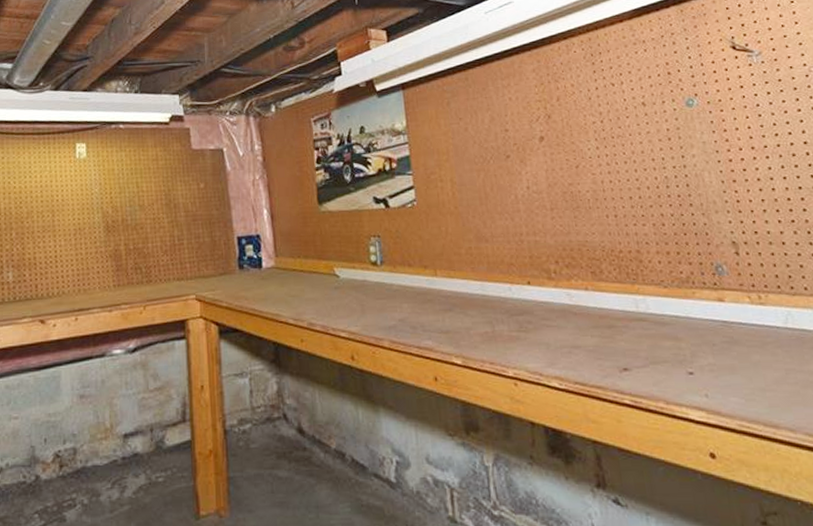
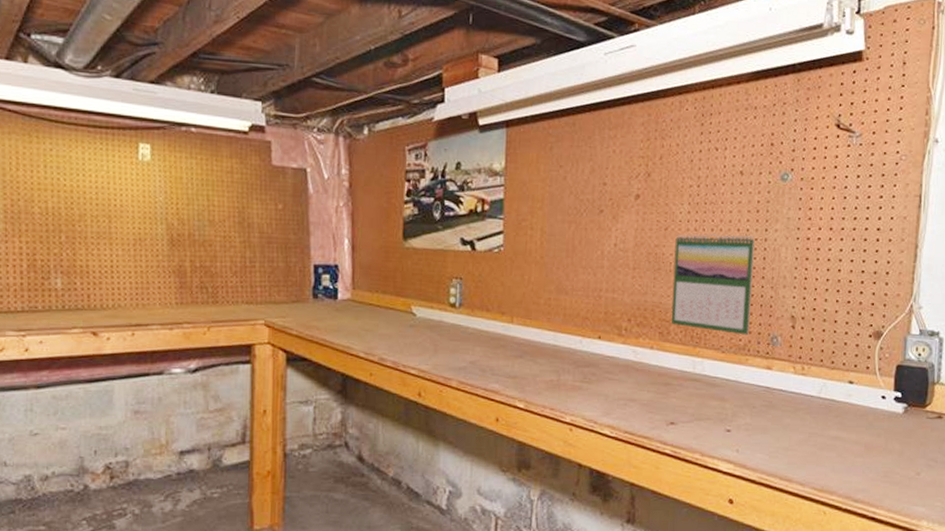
calendar: none [588,164,690,267] -> present [670,234,755,335]

